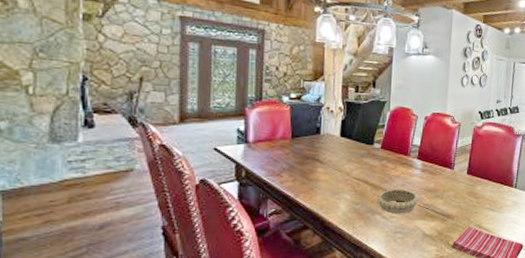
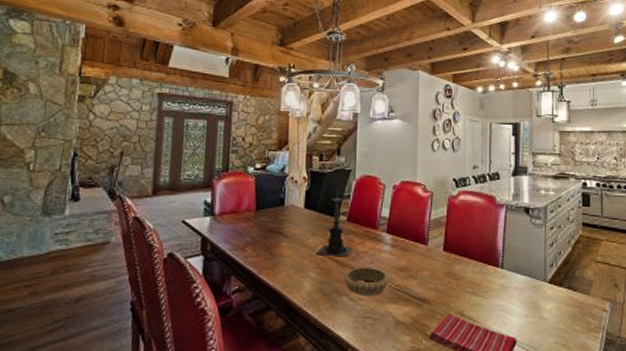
candle holder: none [351,120,386,181] -> present [316,190,353,257]

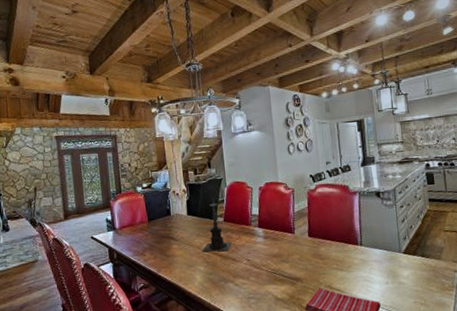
decorative bowl: present [343,266,390,295] -> none [227,256,266,281]

